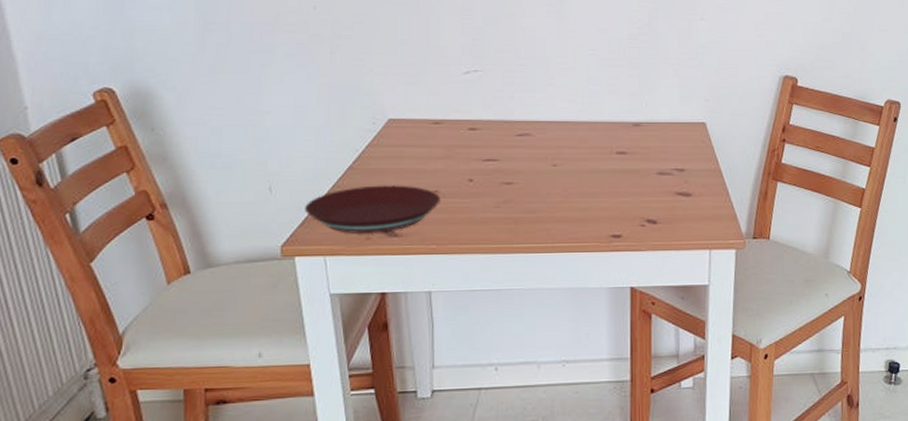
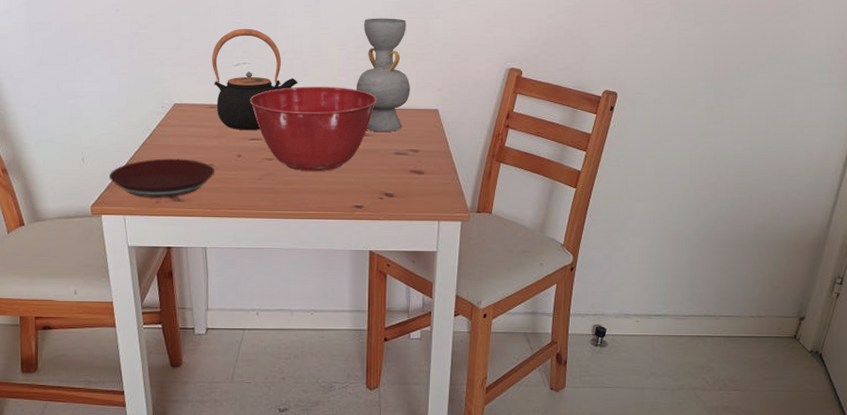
teapot: none [435,30,541,149] -> present [212,28,298,130]
mixing bowl: none [482,97,634,197] -> present [249,86,376,172]
decorative vase: none [610,19,673,150] -> present [356,18,410,133]

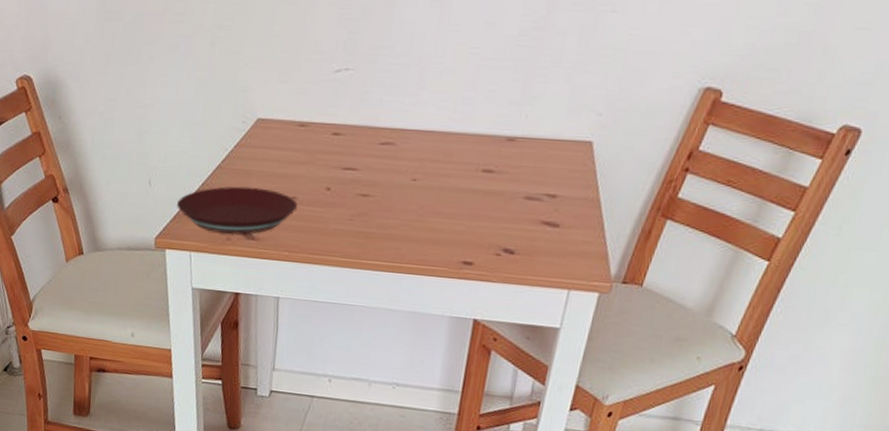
teapot: present [212,28,298,130] -> none [306,22,411,157]
mixing bowl: present [249,86,376,172] -> none [348,102,511,216]
decorative vase: present [356,18,410,133] -> none [485,10,568,170]

